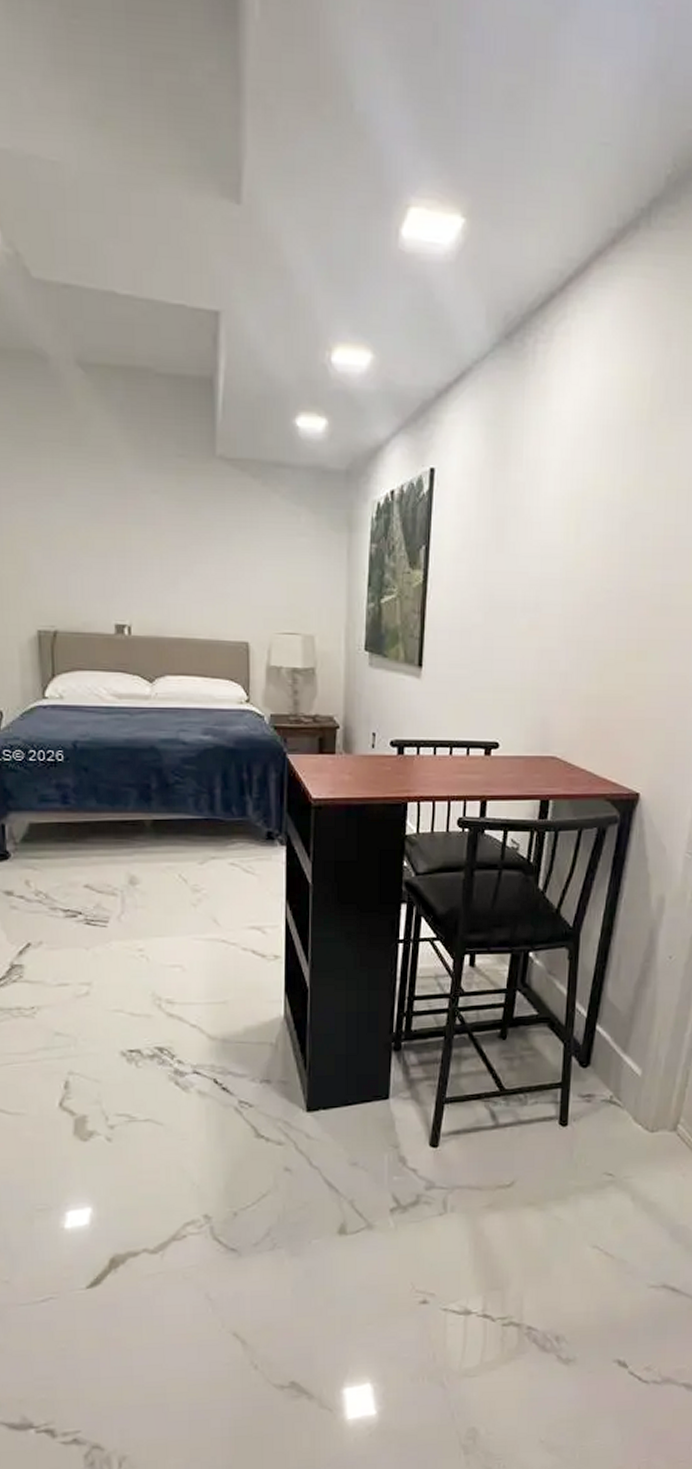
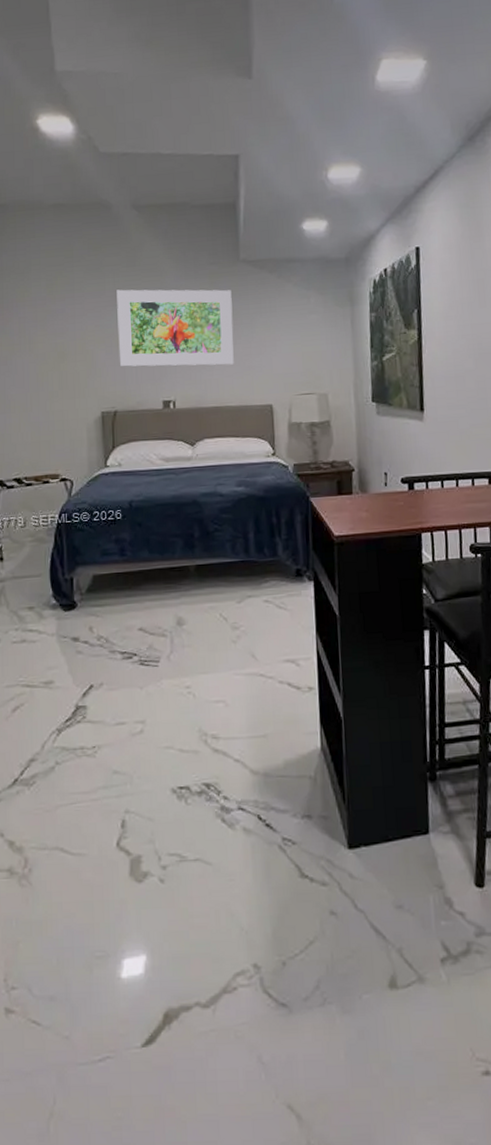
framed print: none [56,475,205,589] -> present [116,289,234,367]

